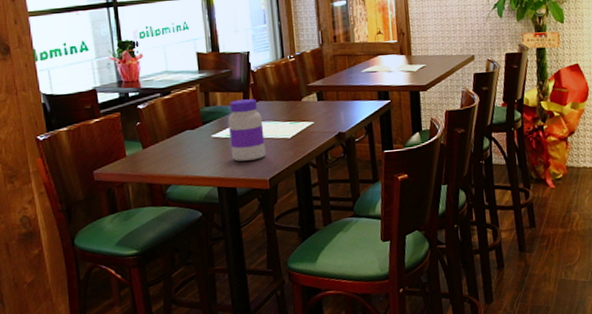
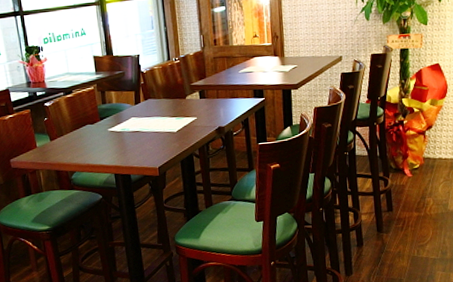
jar: present [228,99,266,161] -> none [122,97,155,152]

